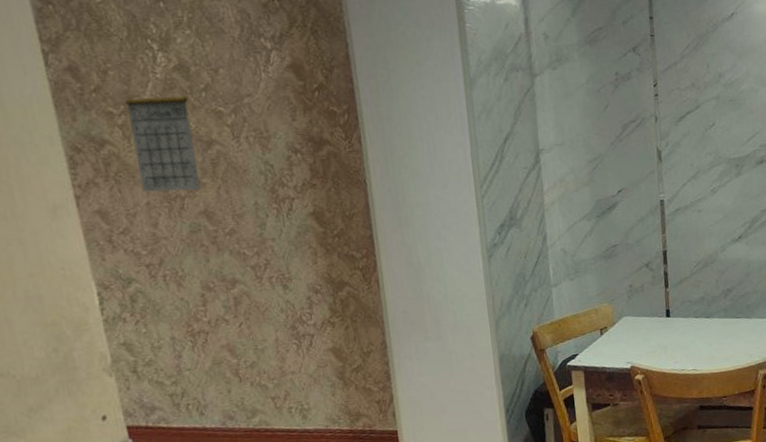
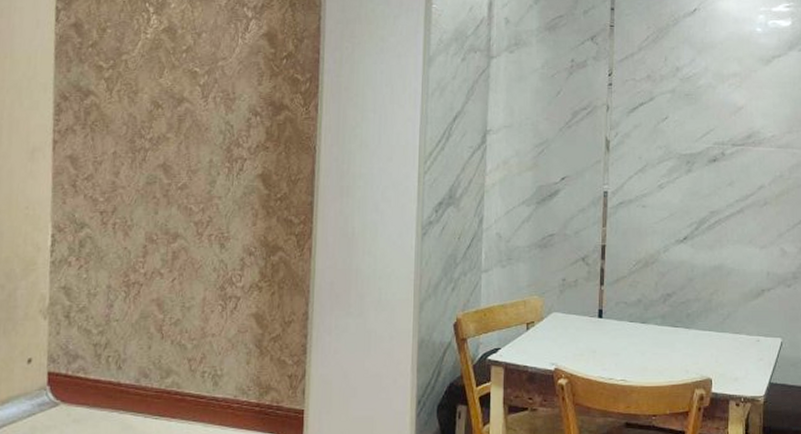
calendar: present [124,76,201,193] -> none [112,36,170,144]

